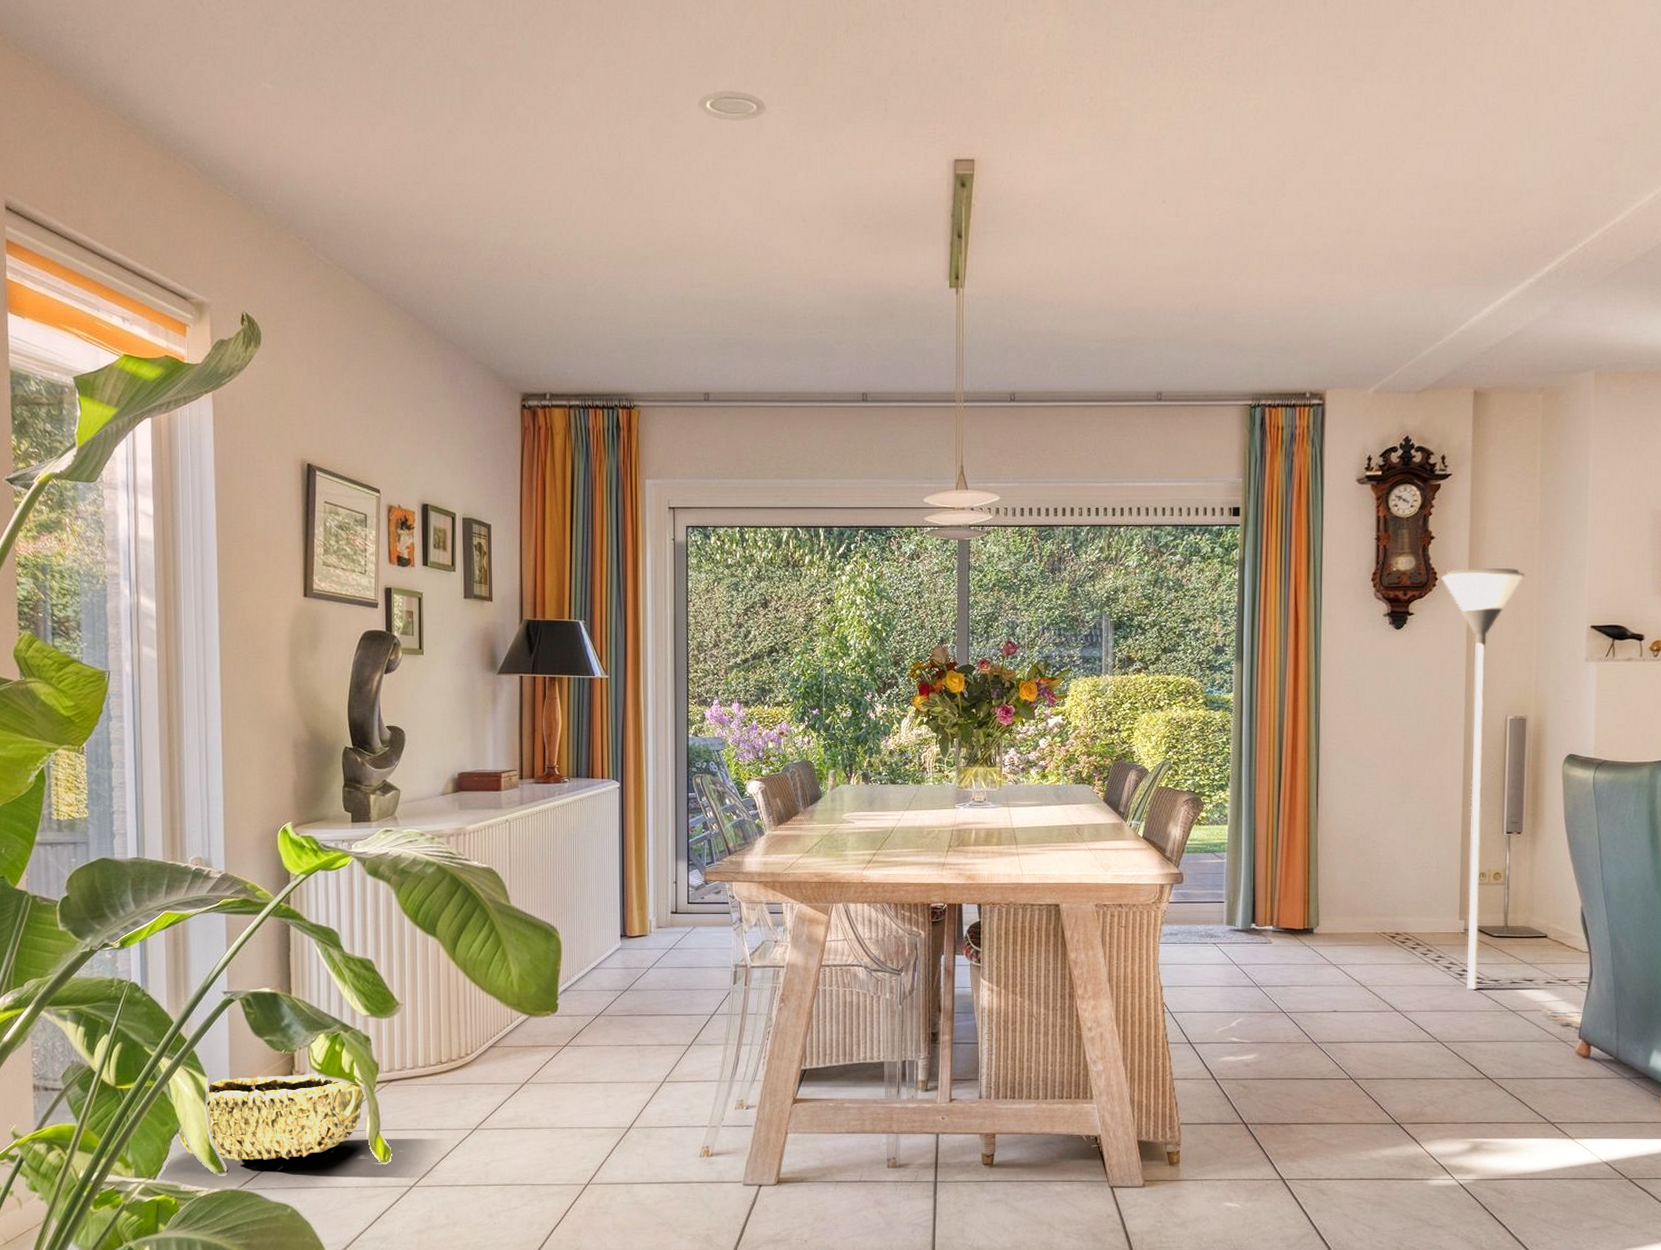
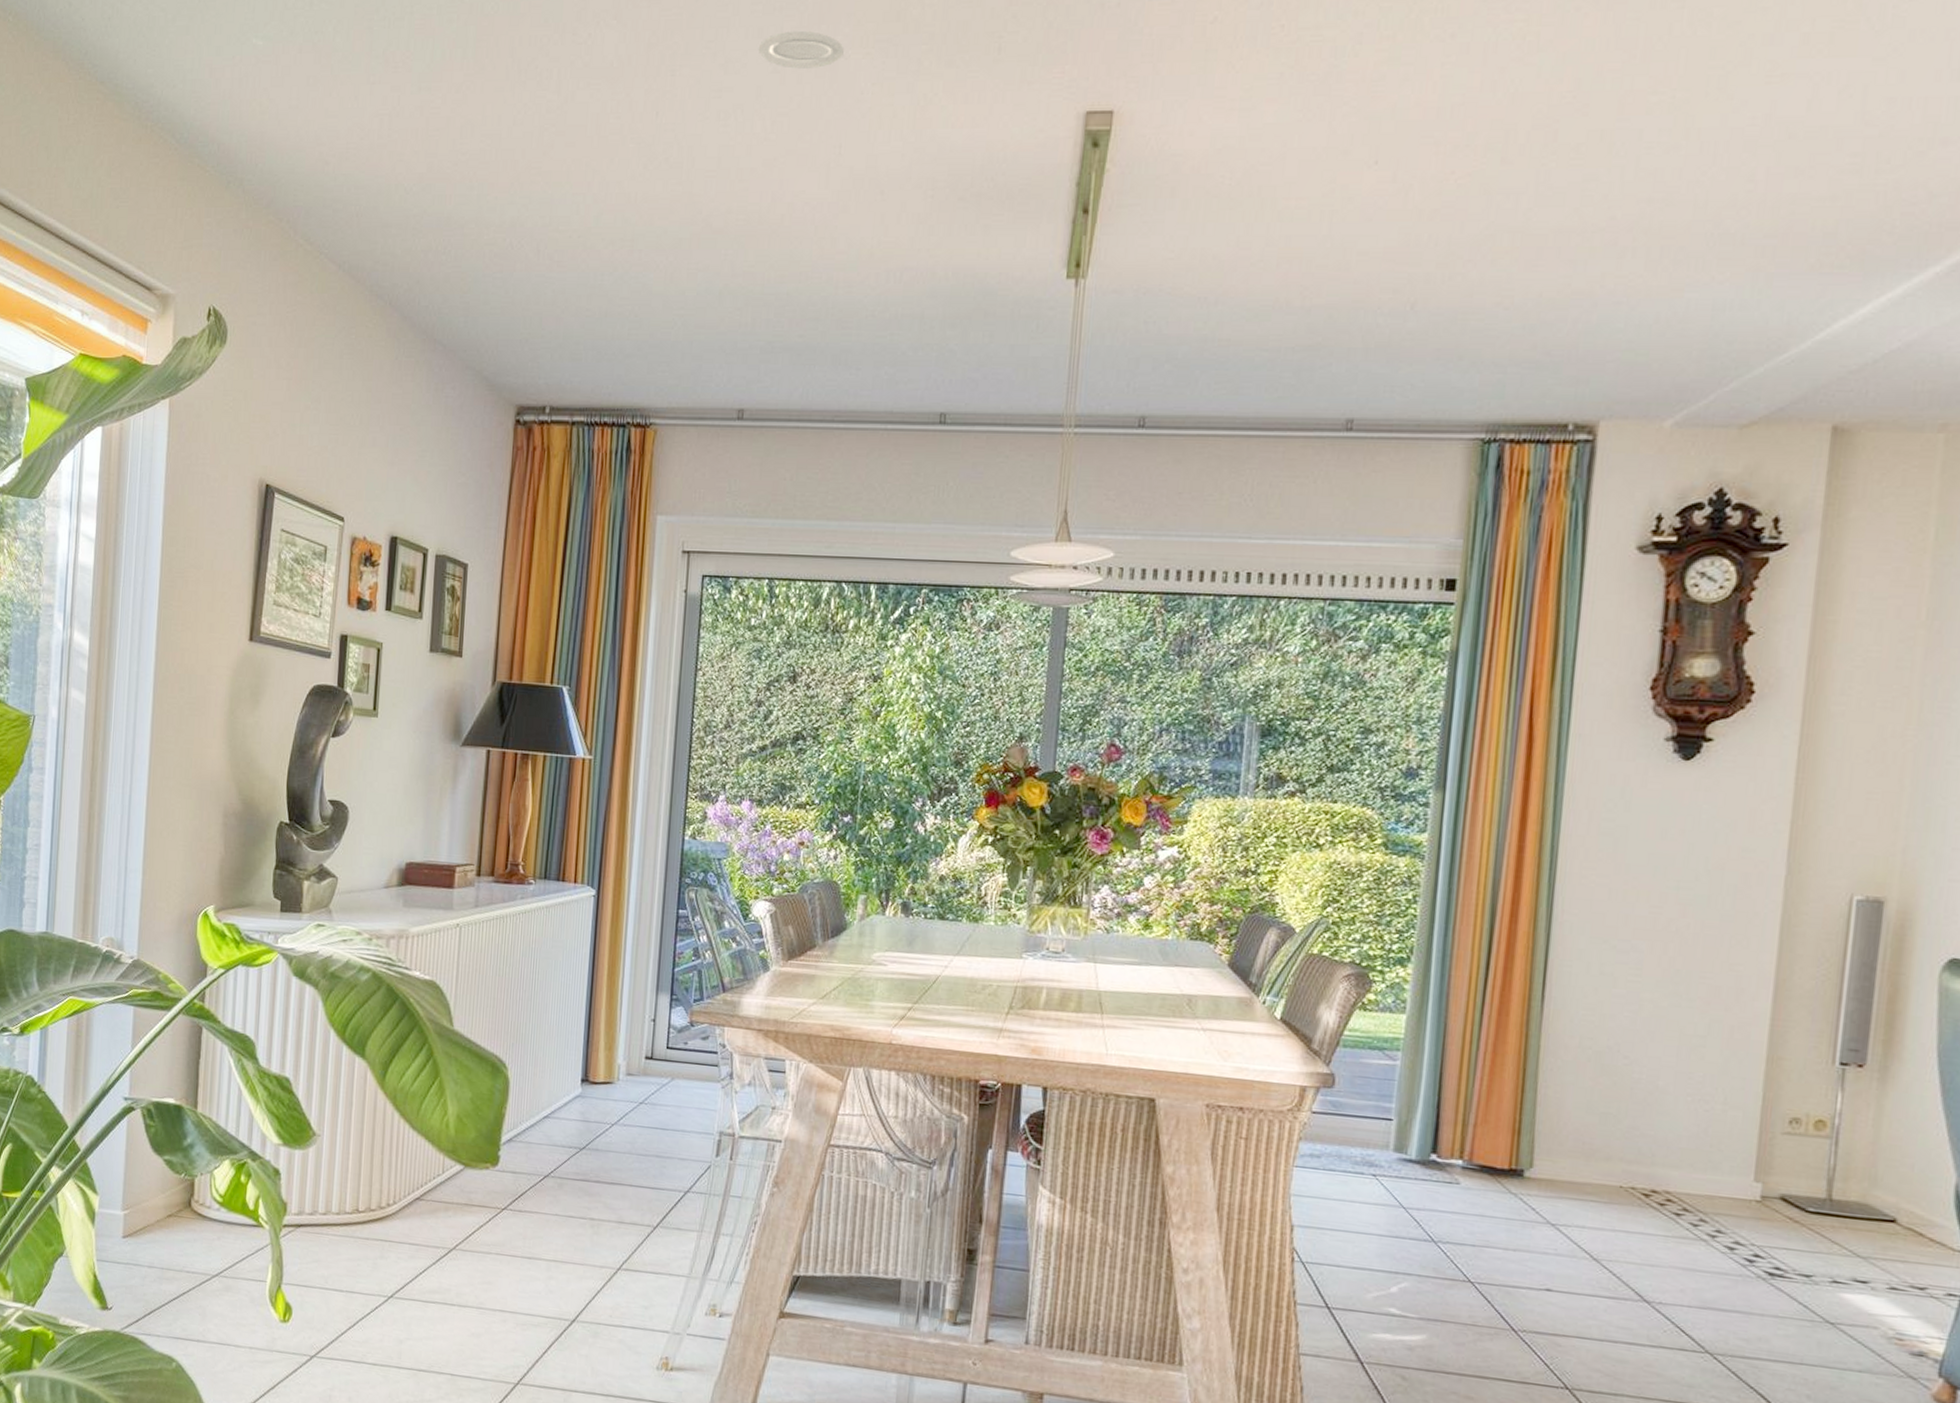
woven basket: present [176,1073,365,1161] -> none [60,1199,269,1305]
floor lamp: present [1441,568,1525,990] -> none [1757,680,1897,1286]

